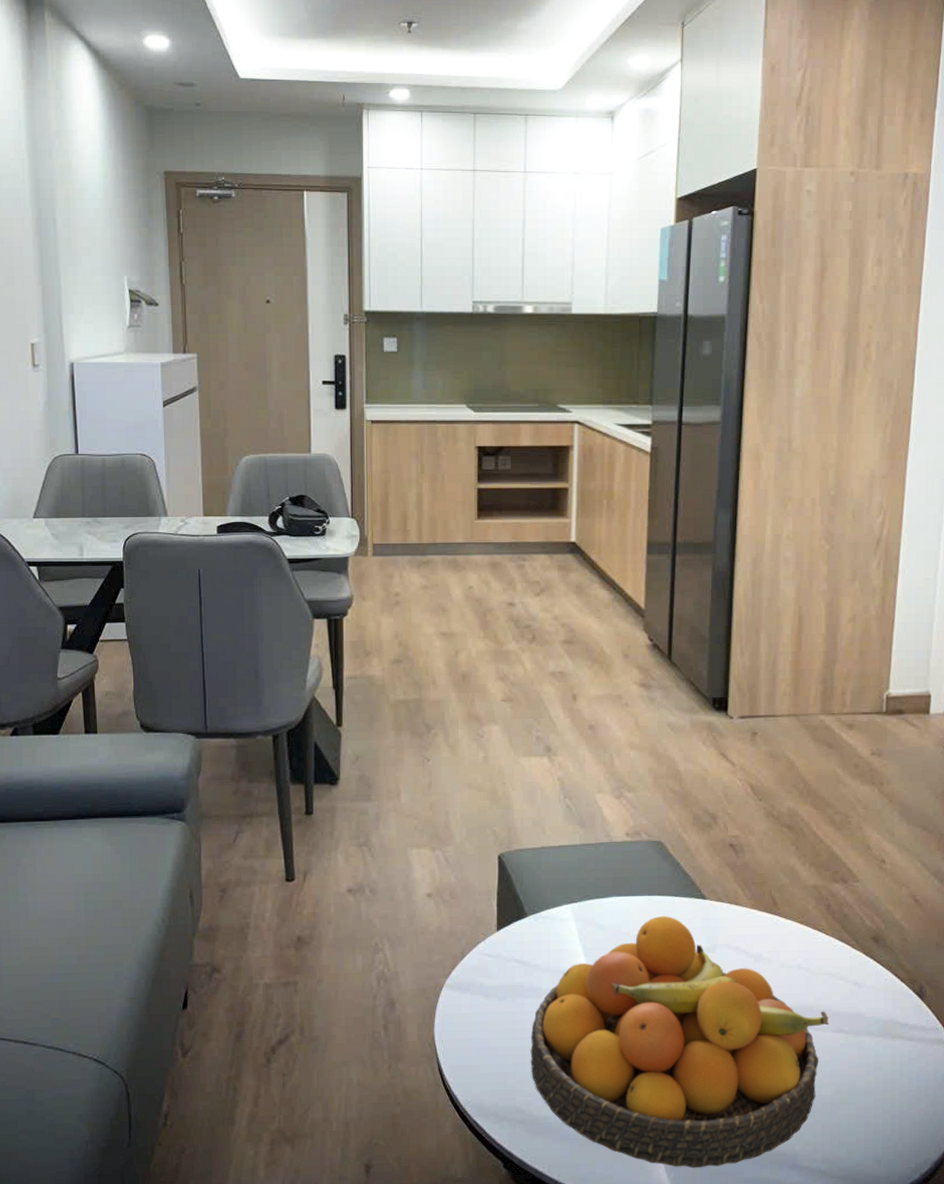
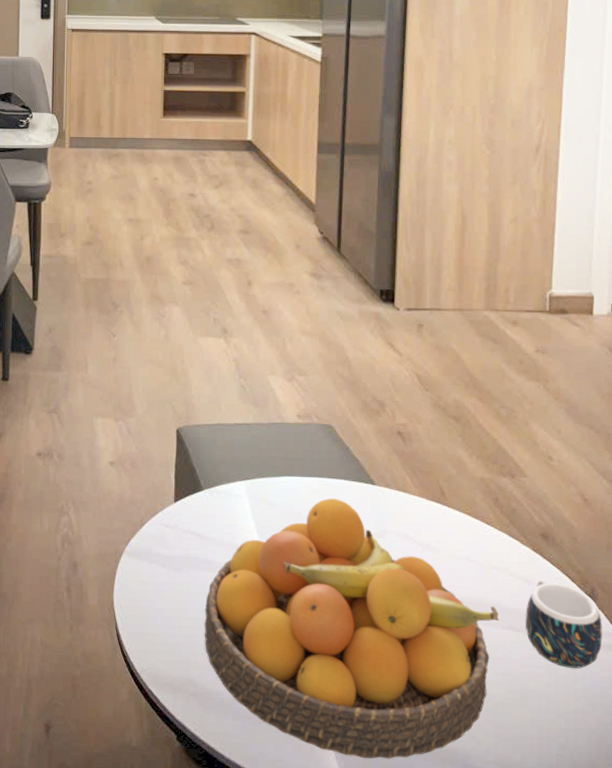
mug: none [854,981,929,1065] -> present [525,579,603,669]

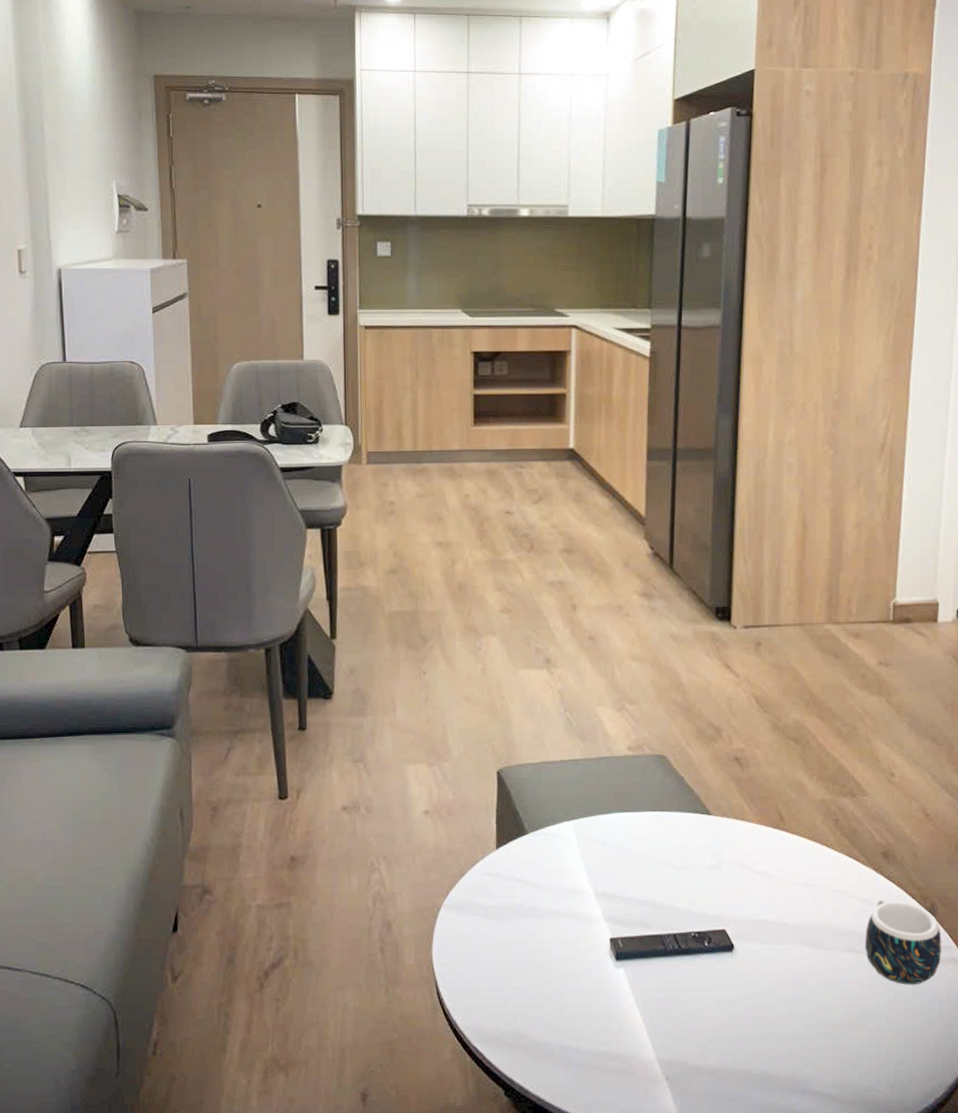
fruit bowl: present [204,498,499,759] -> none [531,832,839,1095]

